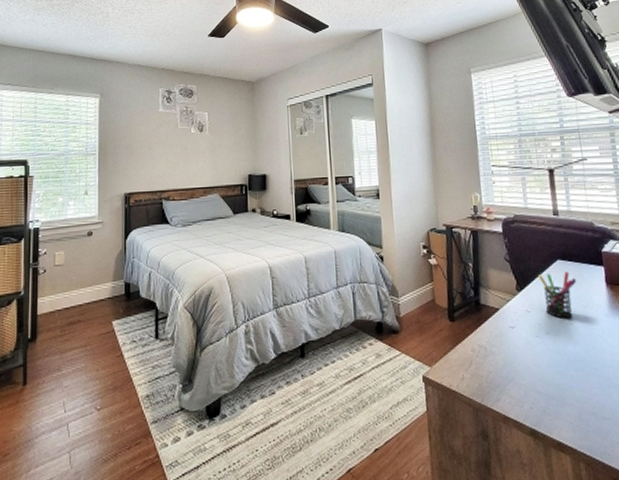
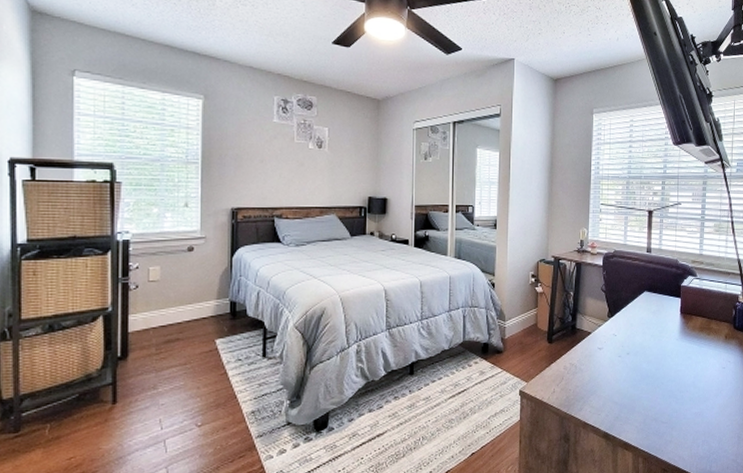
pen holder: present [538,272,576,318] -> none [627,302,657,341]

